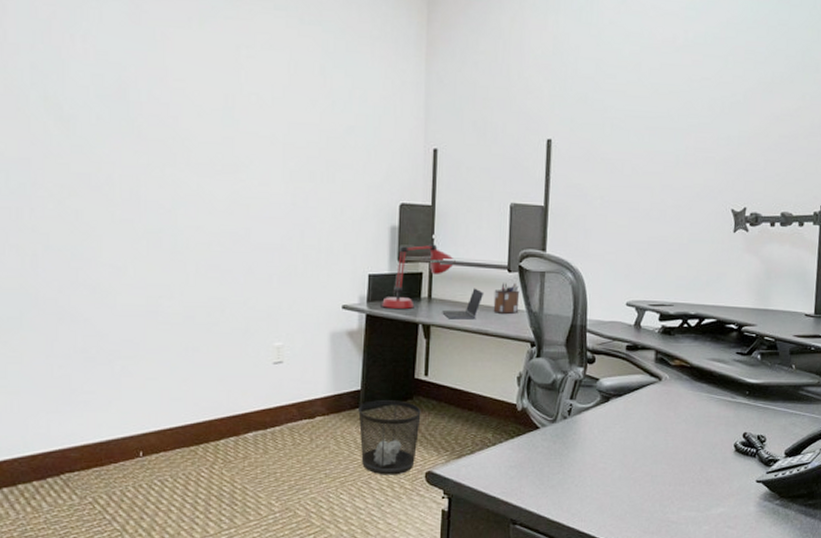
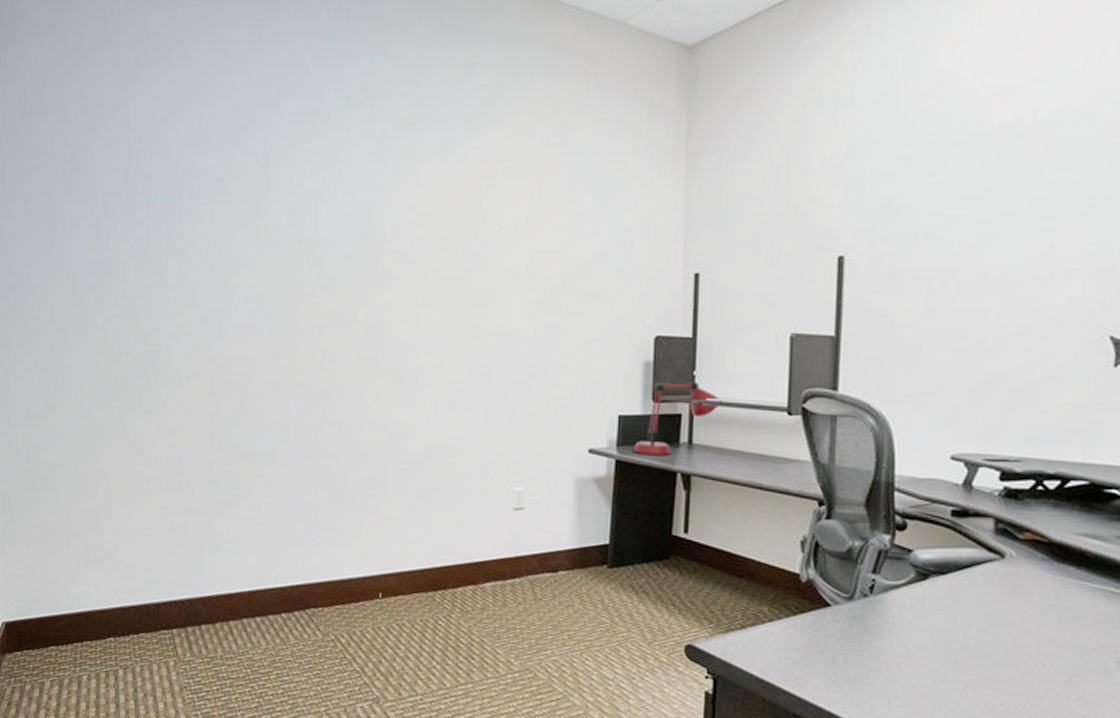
waste bin: present [358,400,421,475] -> none [606,557,680,645]
laptop computer: present [442,288,484,320] -> none [705,433,758,470]
desk organizer: present [493,283,520,315] -> none [769,428,803,466]

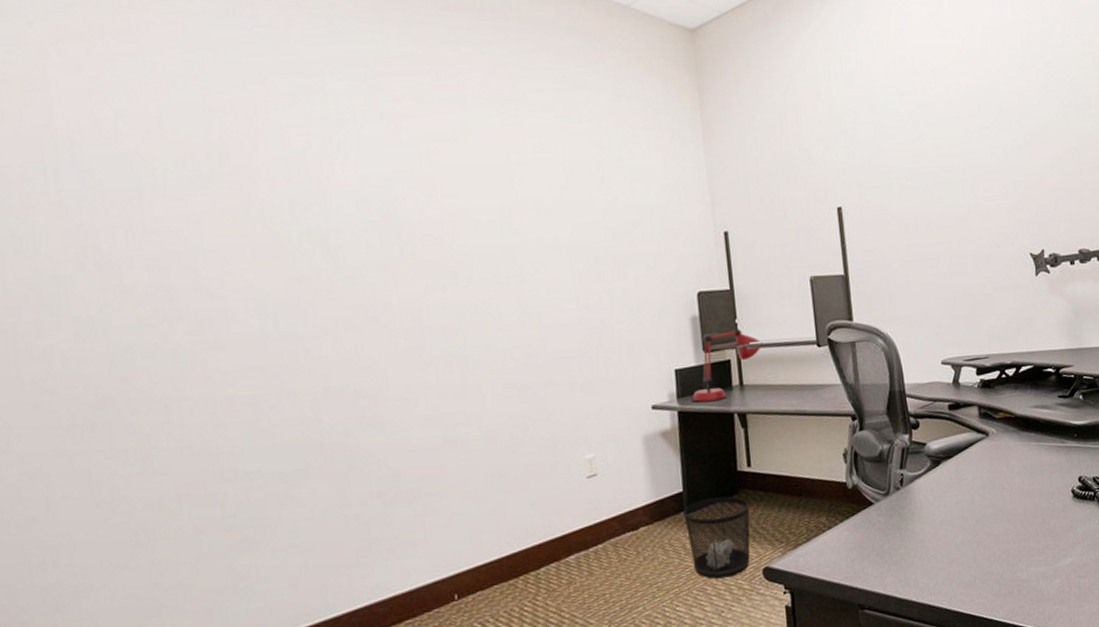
waste bin: none [606,557,680,645] -> present [683,496,750,579]

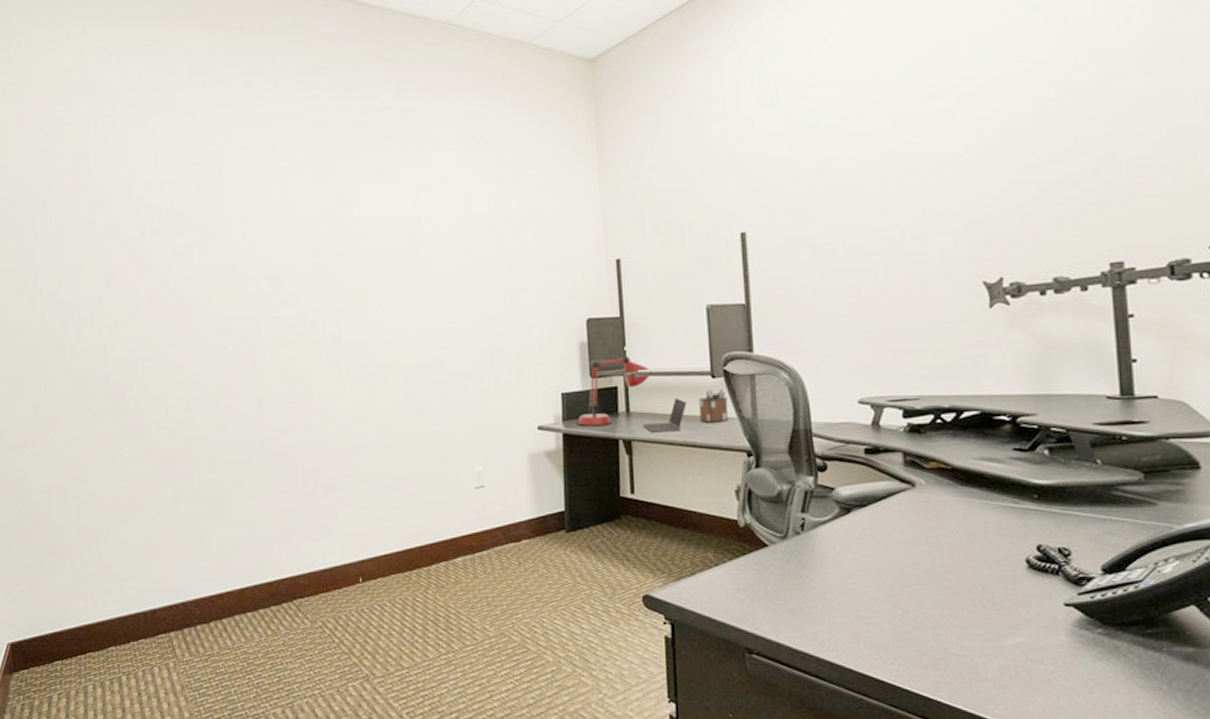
waste bin: present [683,496,750,579] -> none [564,520,631,599]
laptop computer: none [756,368,797,404] -> present [643,398,688,433]
desk organizer: none [806,357,833,392] -> present [698,389,728,424]

